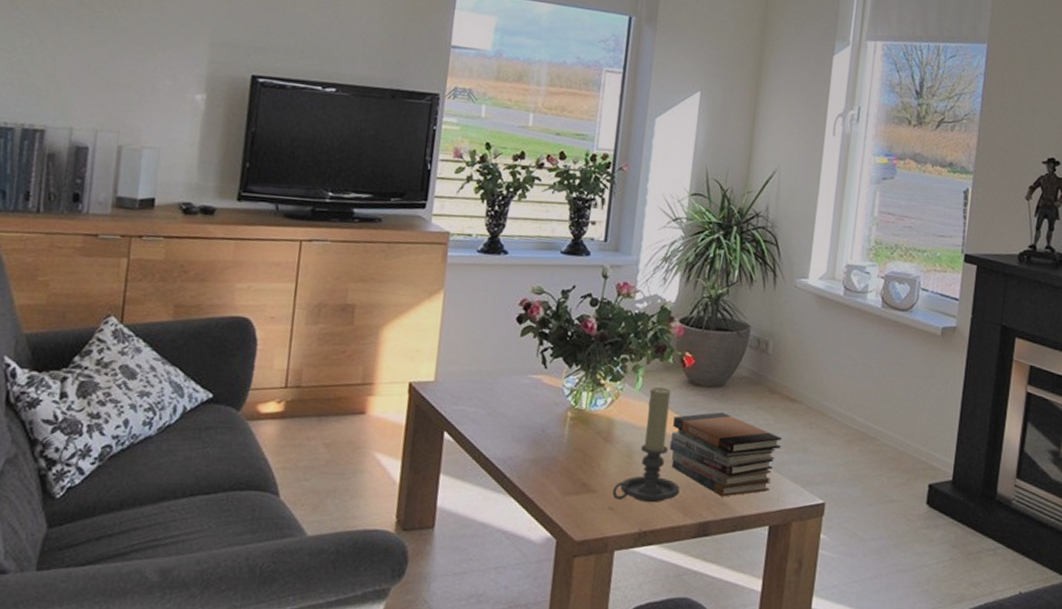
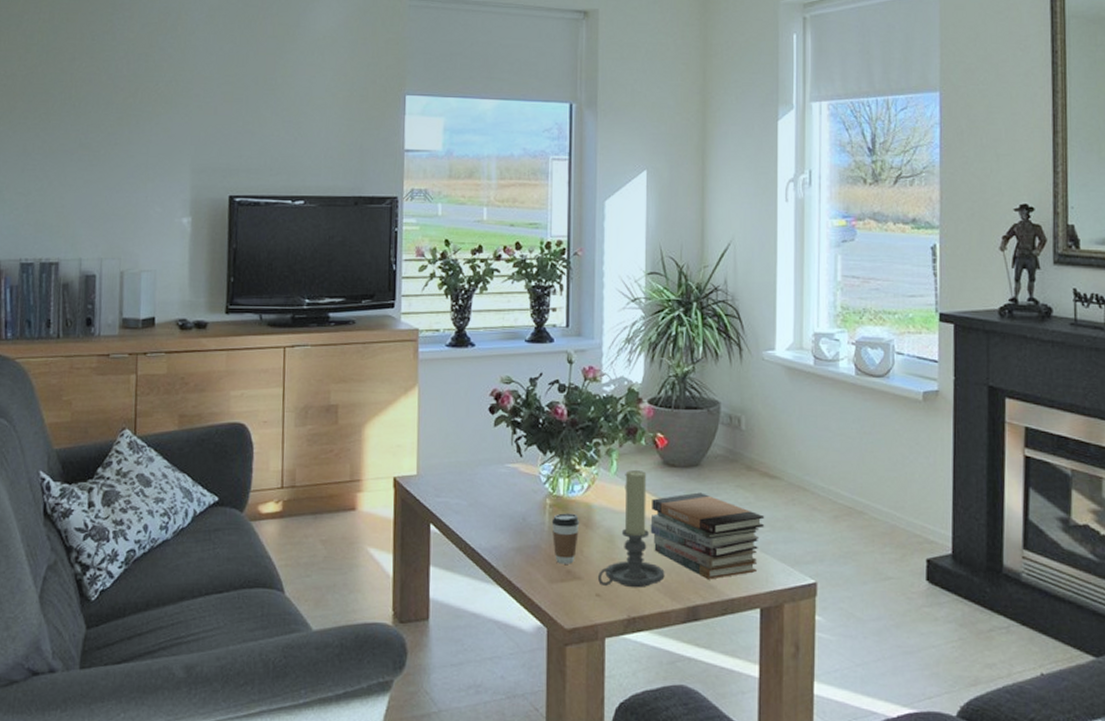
coffee cup: none [570,426,600,477] -> present [551,513,580,564]

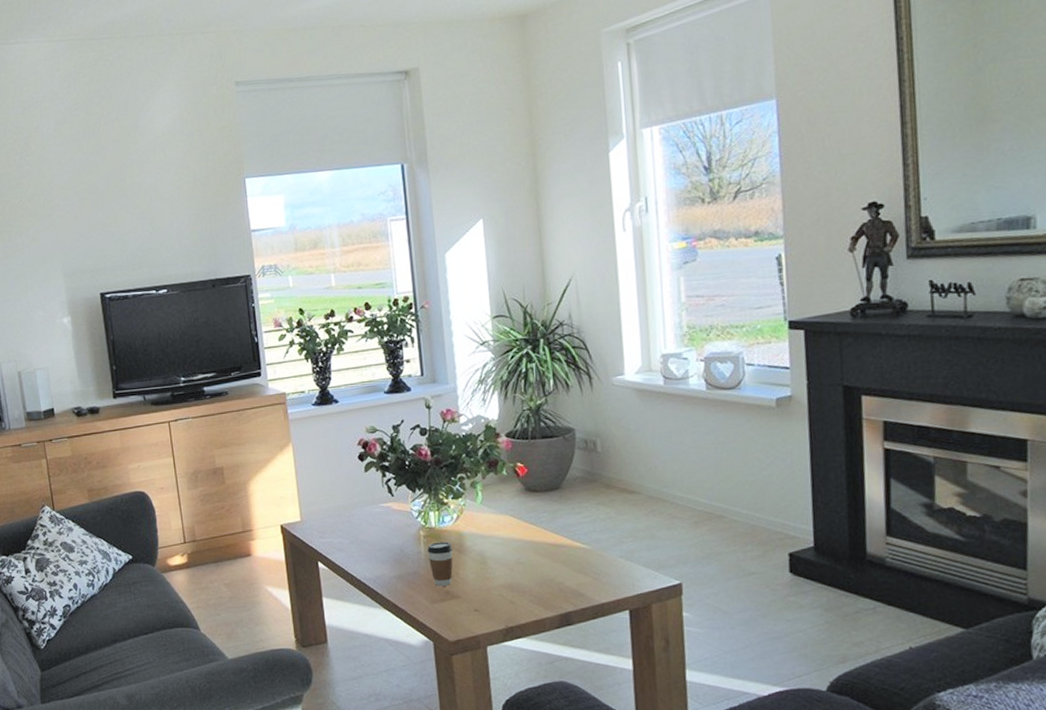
candle holder: present [598,469,665,588] -> none [475,497,537,602]
book stack: present [650,492,765,580] -> none [518,512,628,589]

